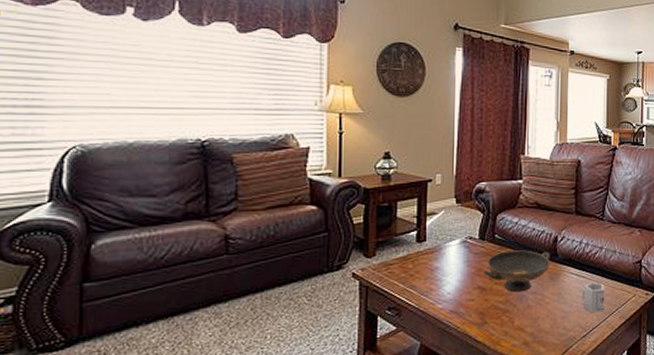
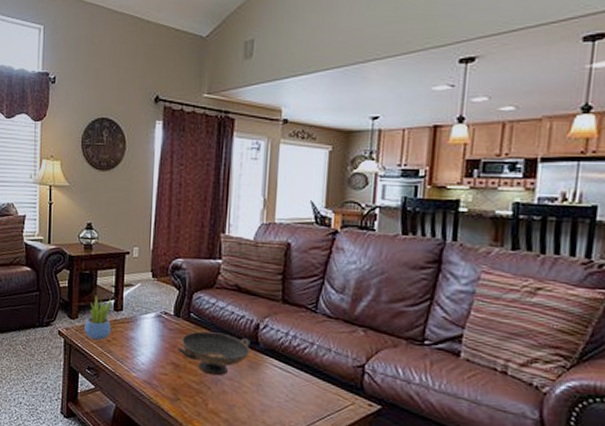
succulent plant: none [383,228,414,276] -> present [84,295,112,340]
cup: present [582,281,605,313] -> none [286,378,315,415]

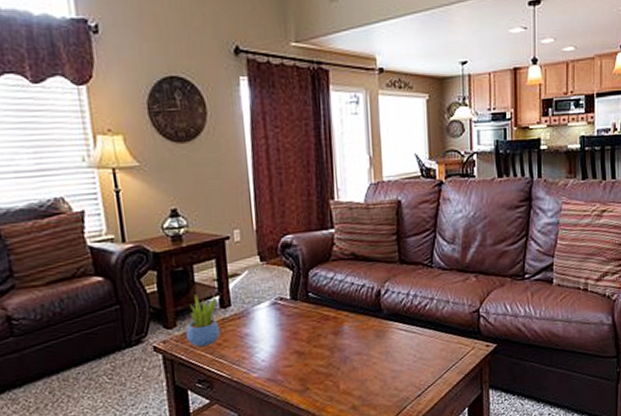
decorative bowl: present [177,331,251,376] -> none [299,307,375,355]

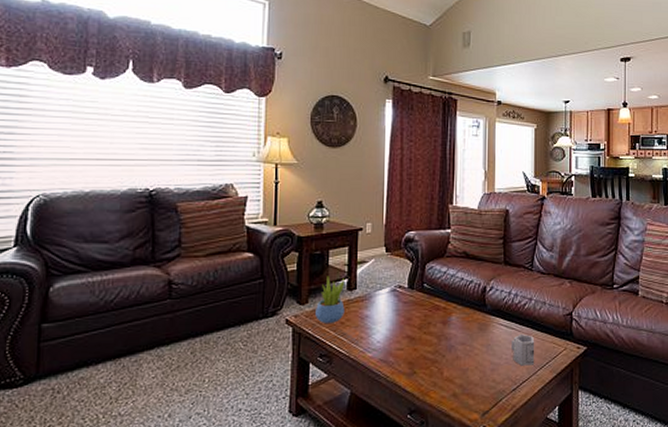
cup: none [413,336,440,371] -> present [512,333,535,366]

